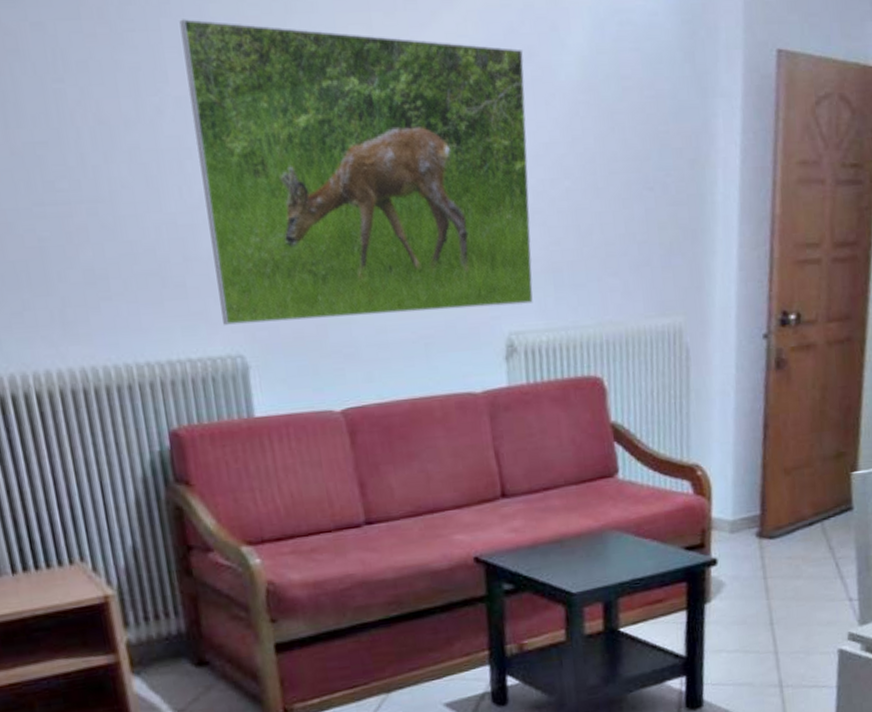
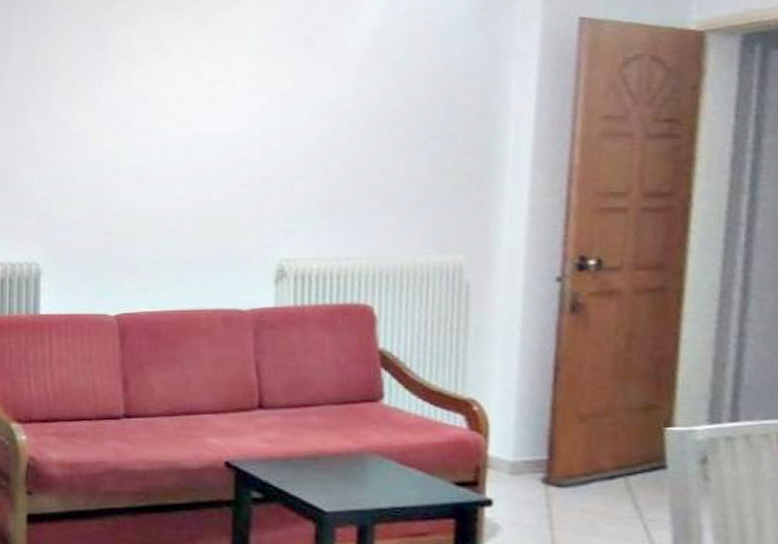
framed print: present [179,19,533,325] -> none [26,9,316,238]

